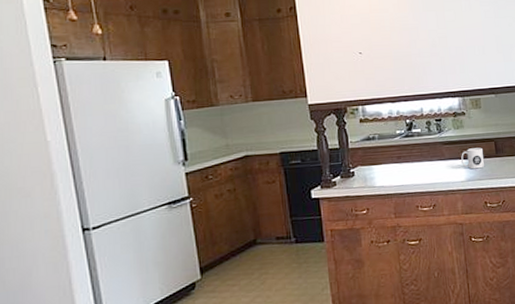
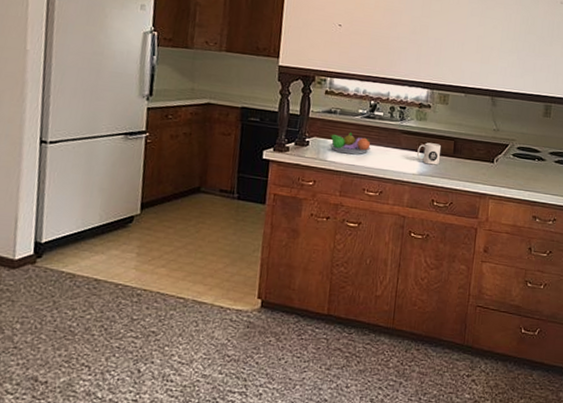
fruit bowl: none [373,154,416,177] -> present [328,132,371,155]

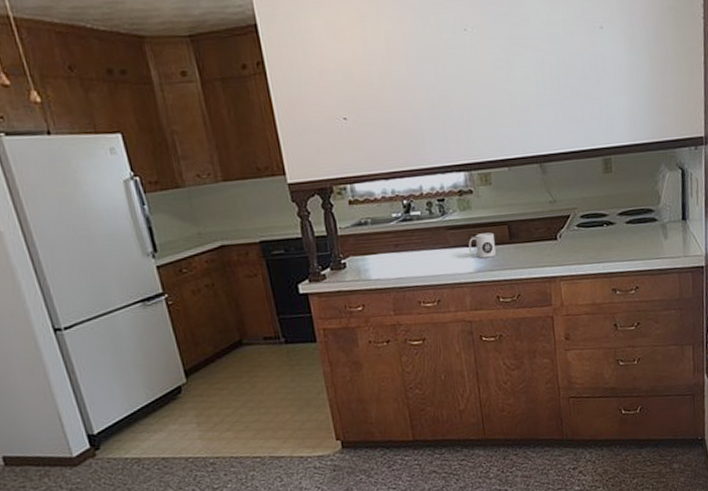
fruit bowl: present [328,132,371,155] -> none [366,241,416,268]

